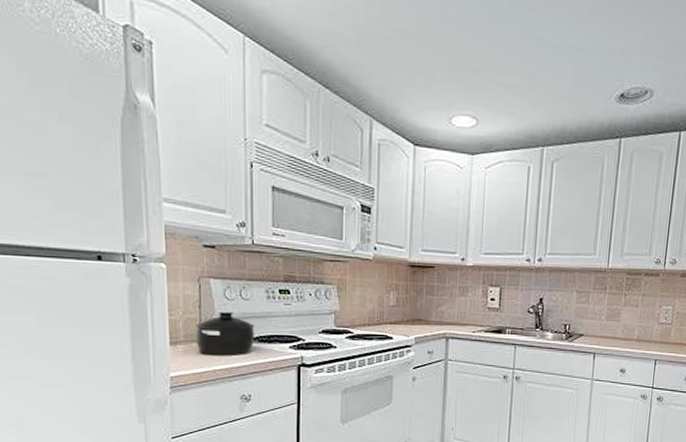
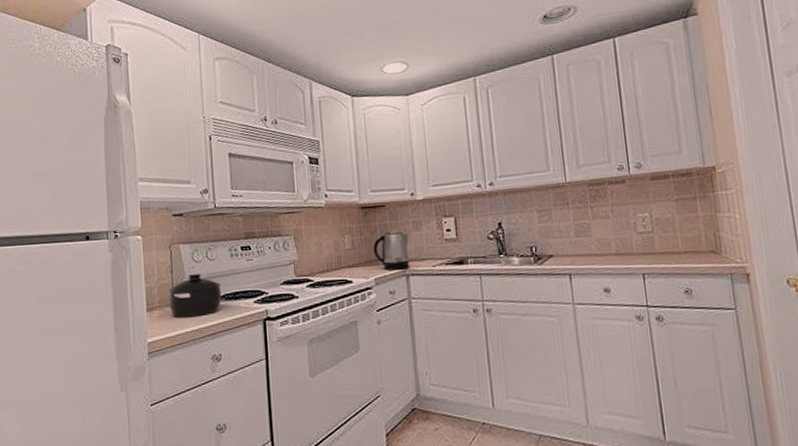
kettle: none [417,292,454,332] -> present [373,230,410,271]

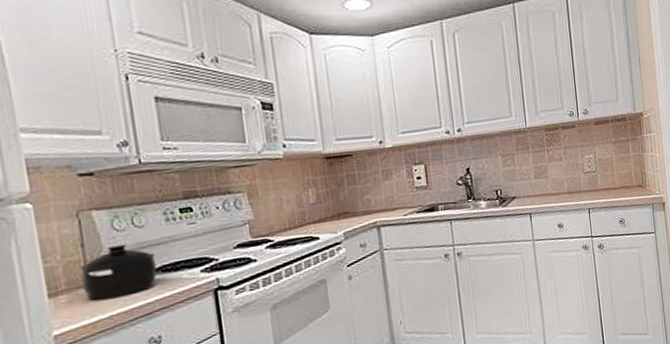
kettle: present [373,230,410,271] -> none [340,180,381,224]

